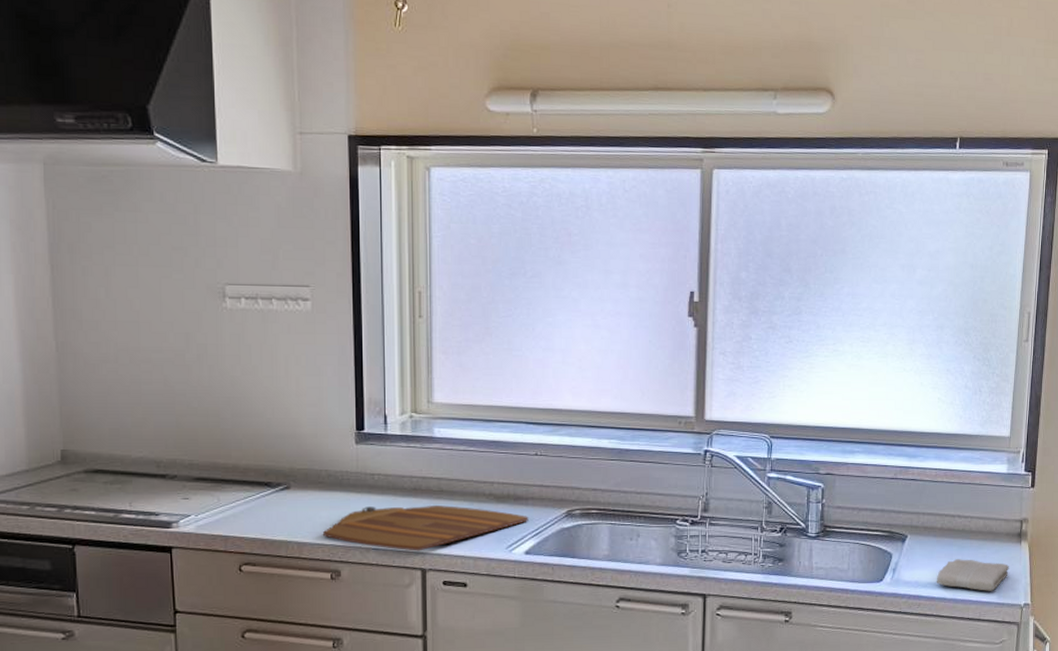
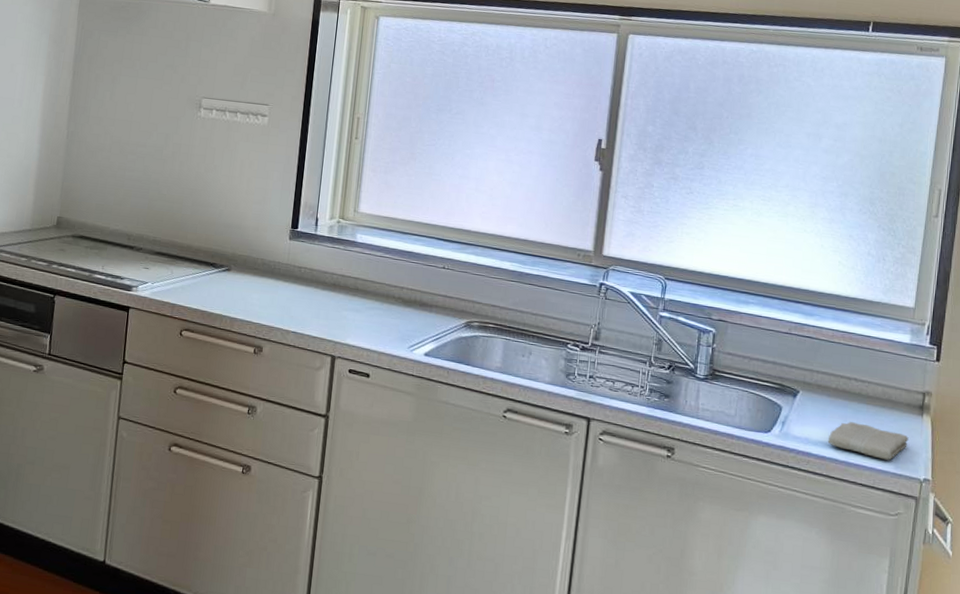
cutting board: present [323,505,529,551] -> none [252,294,431,340]

